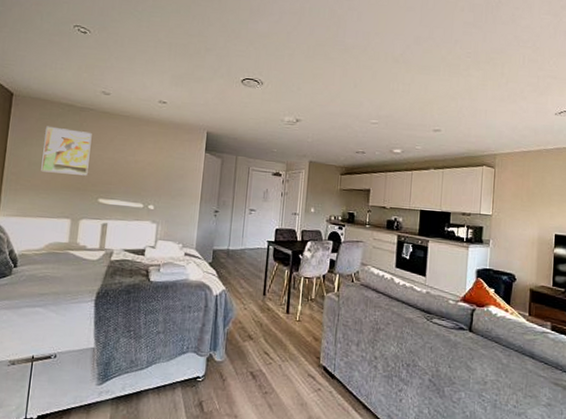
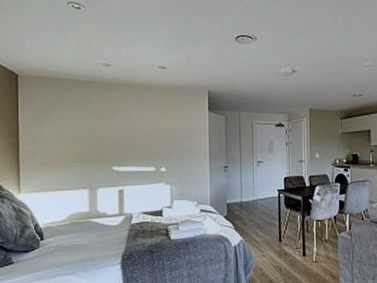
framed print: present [41,126,92,176] -> none [54,102,99,147]

